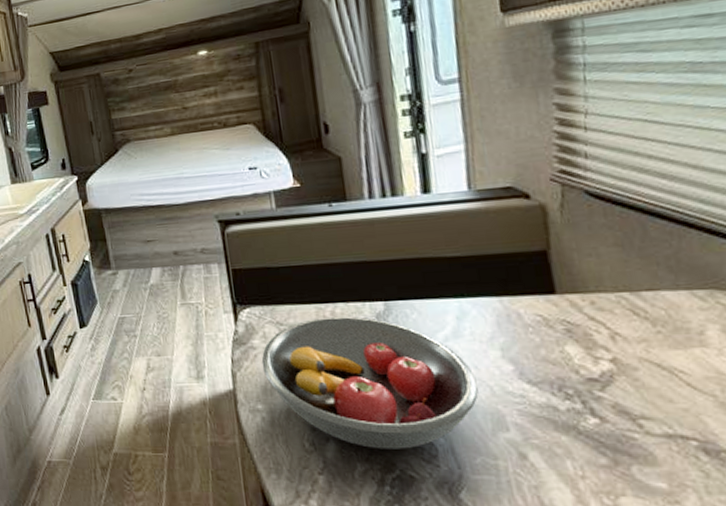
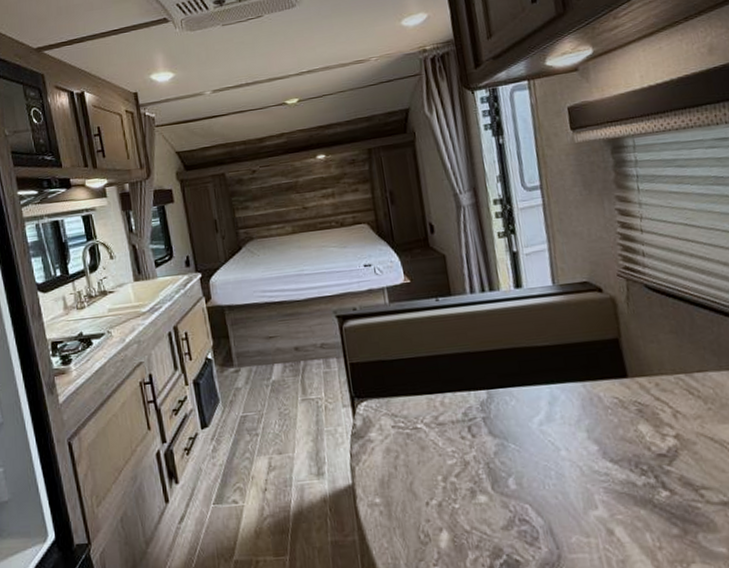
fruit bowl: present [261,316,479,449] -> none [378,405,570,536]

